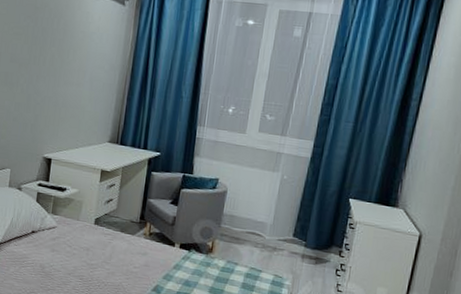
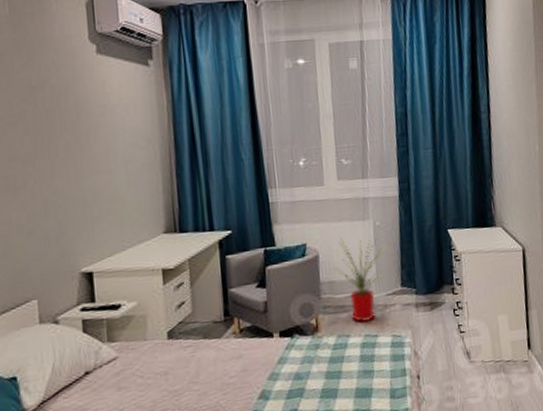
house plant: none [236,182,292,257] -> present [330,234,390,322]

